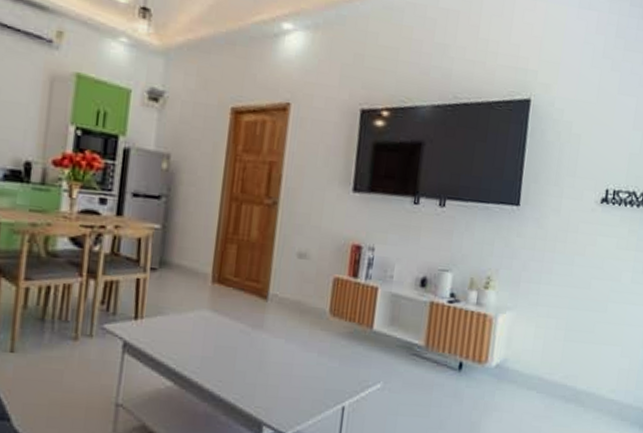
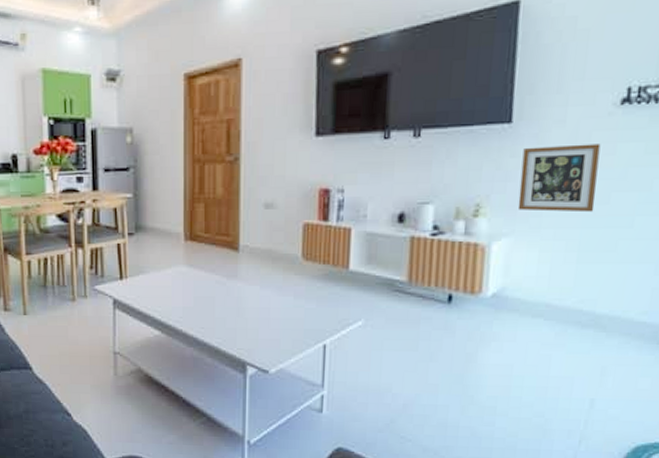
picture frame: none [520,230,585,295] -> present [517,143,601,213]

